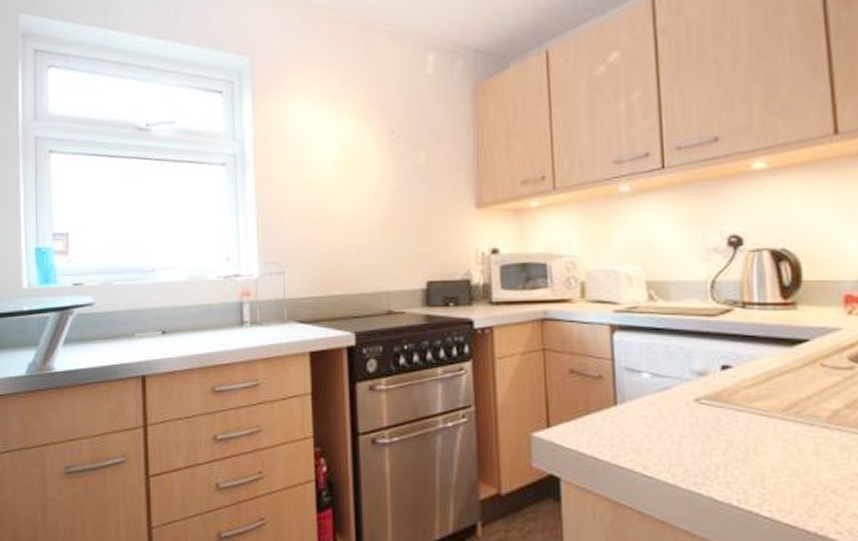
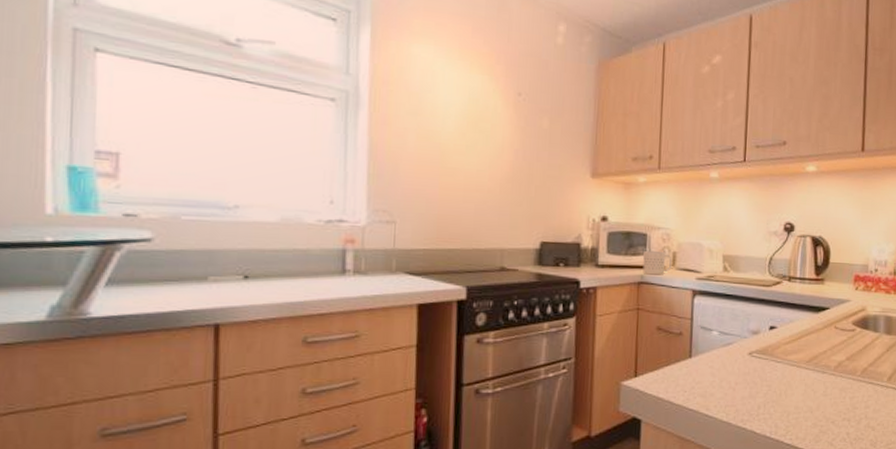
mug: none [545,282,581,310] -> present [642,250,672,275]

